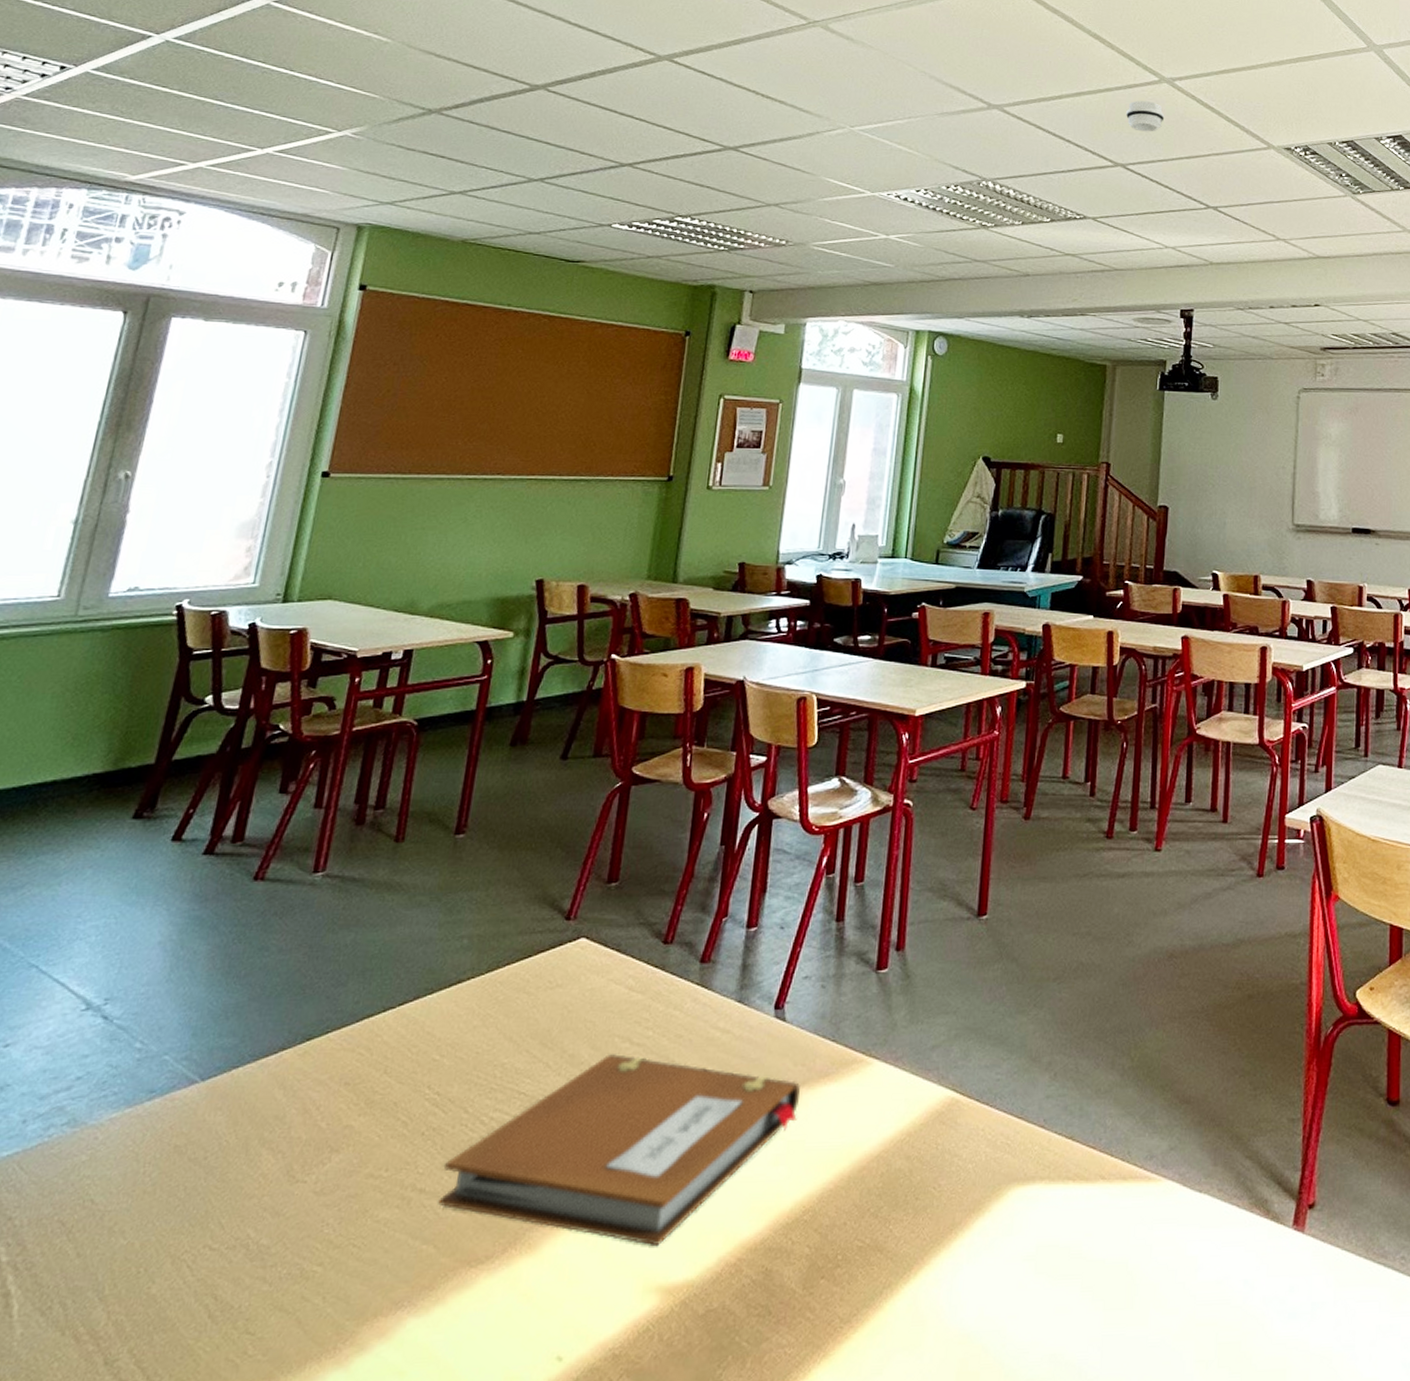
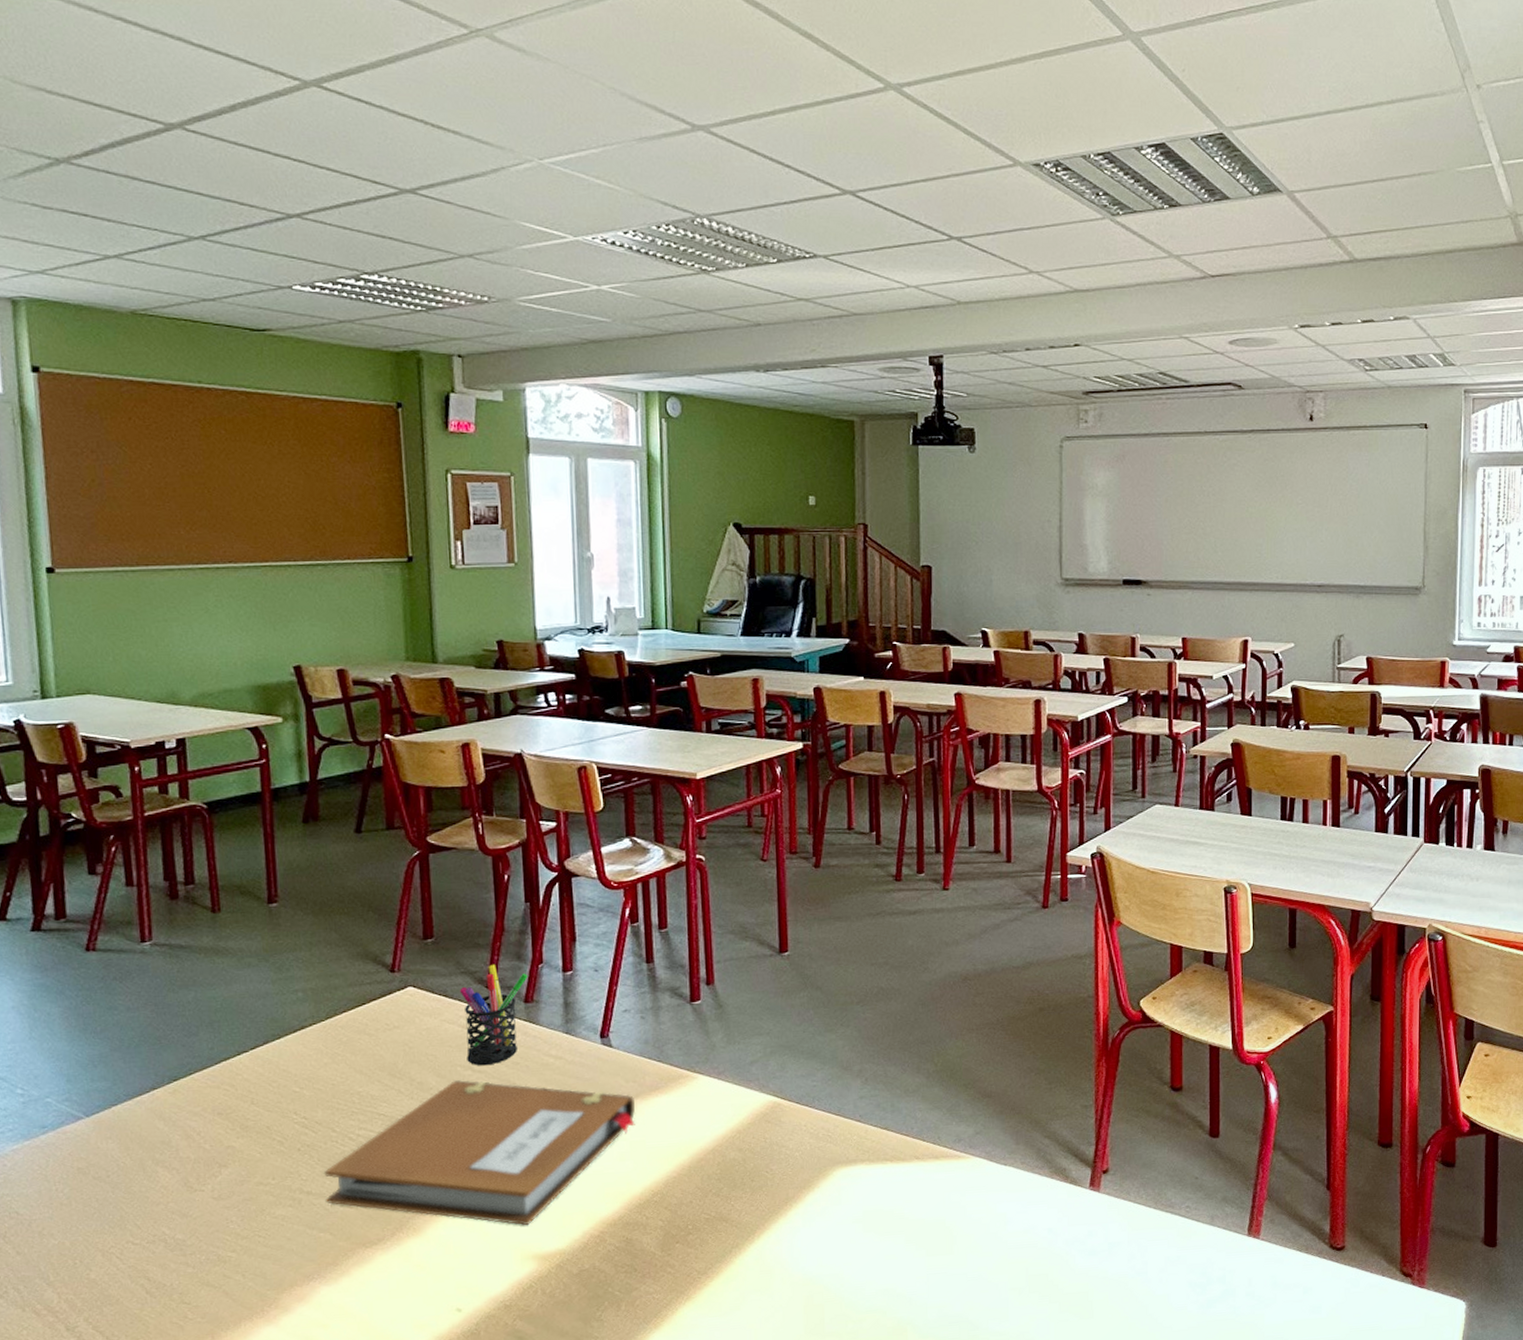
pen holder: none [627,915,710,1038] -> present [459,964,528,1066]
smoke detector: present [1126,101,1165,132] -> none [850,113,895,151]

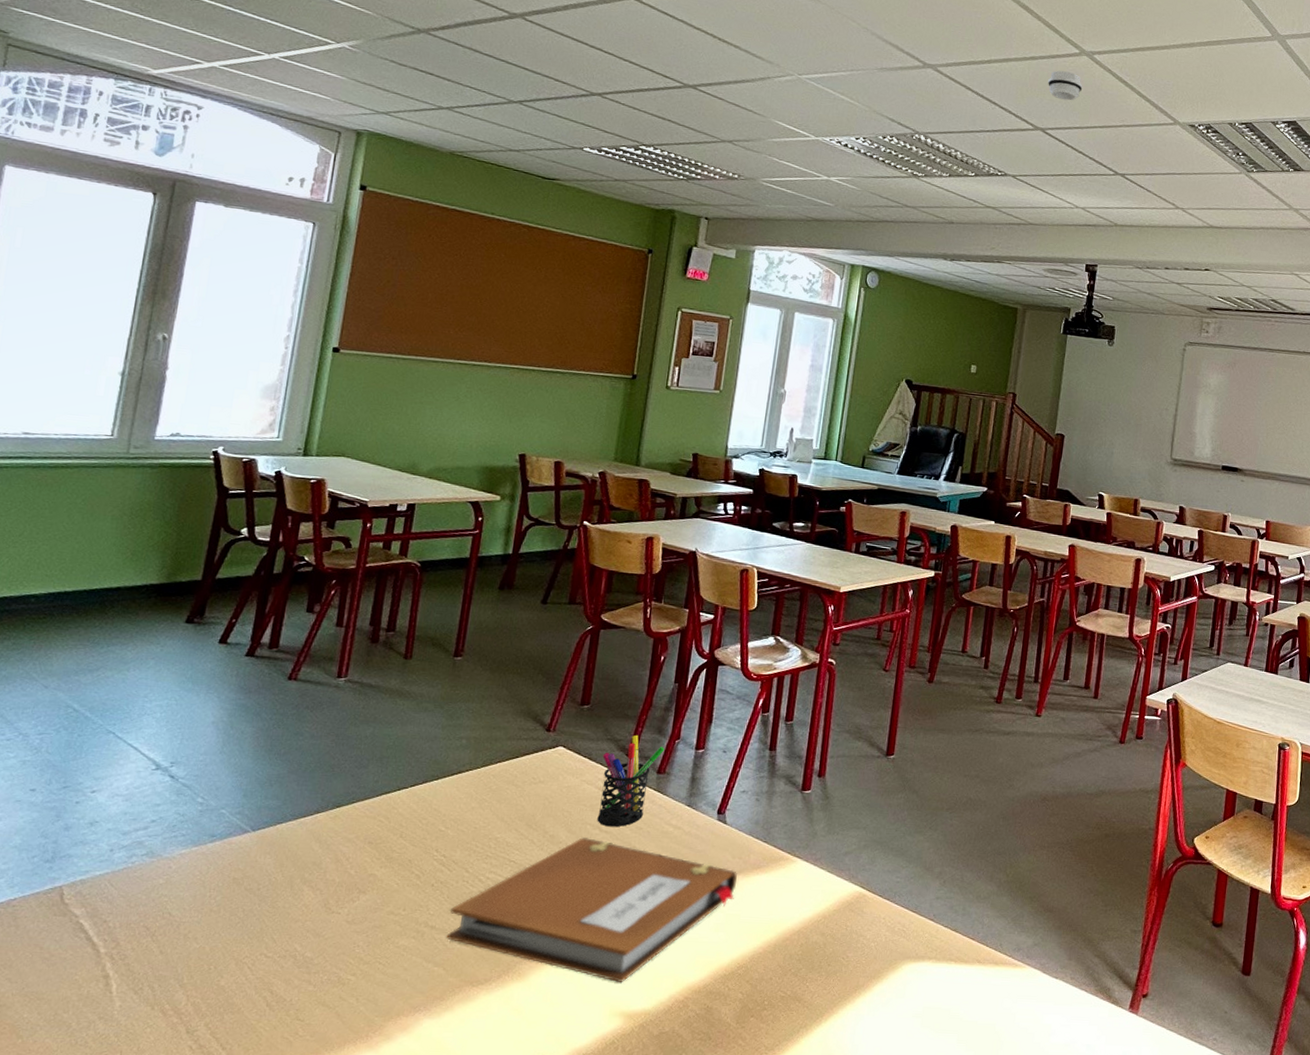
smoke detector: none [850,113,895,151] -> present [1048,70,1083,101]

